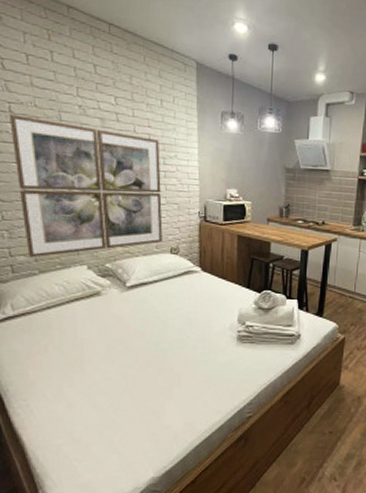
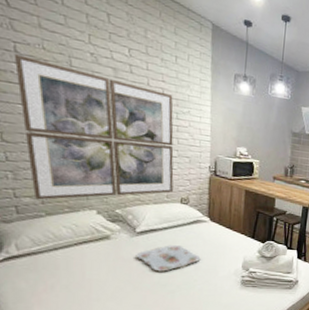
serving tray: none [127,299,193,329] -> present [136,245,201,272]

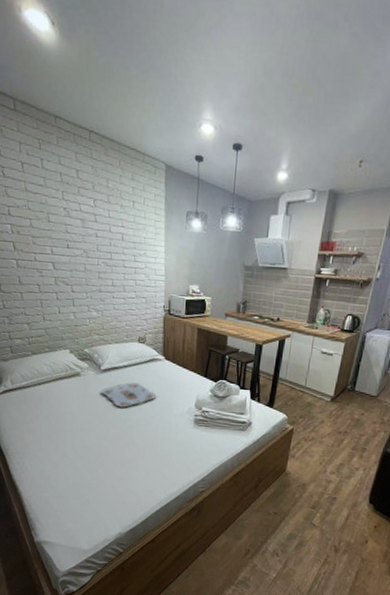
wall art: present [14,54,174,200] -> none [8,217,132,341]

